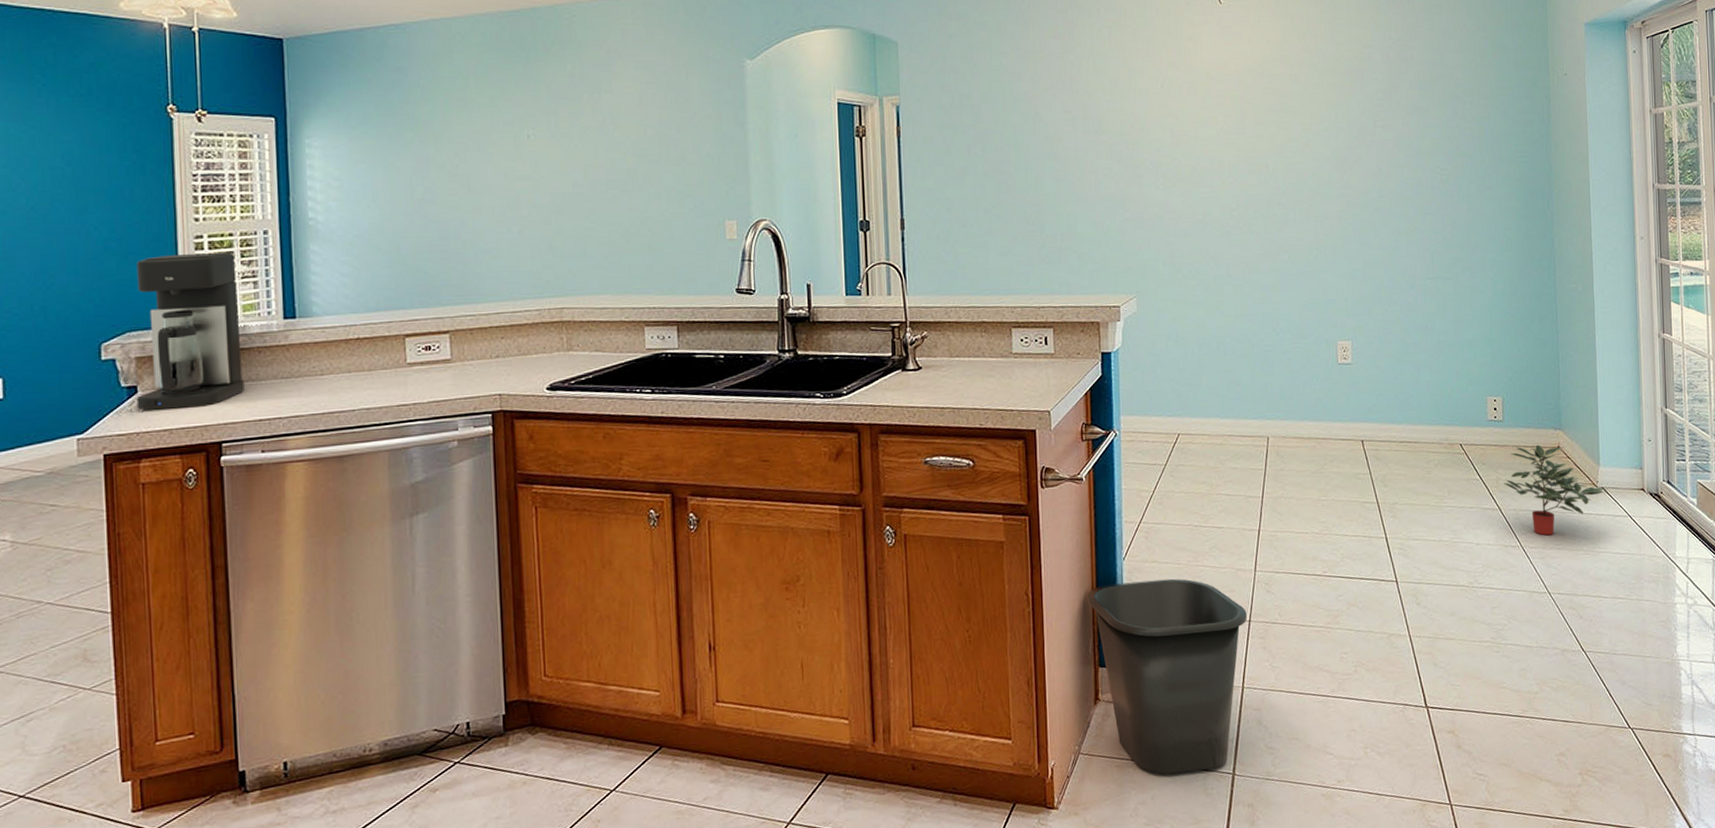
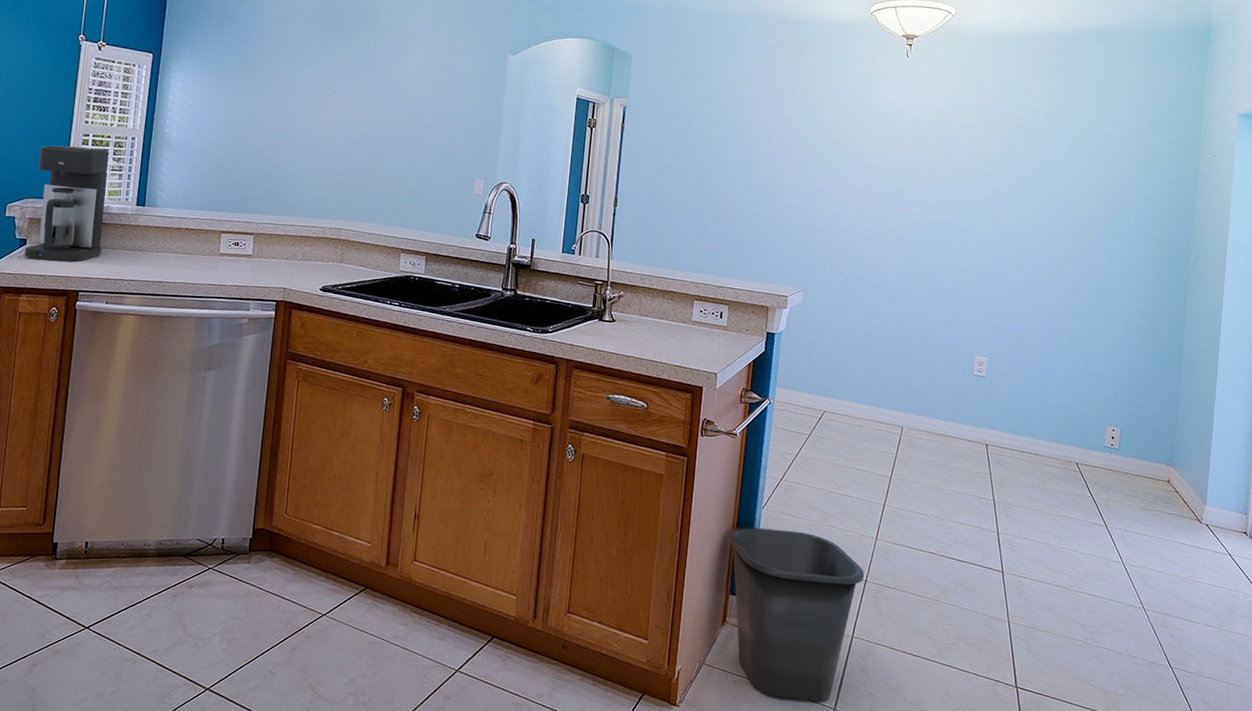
potted plant: present [1504,444,1610,536] -> none [1113,475,1214,558]

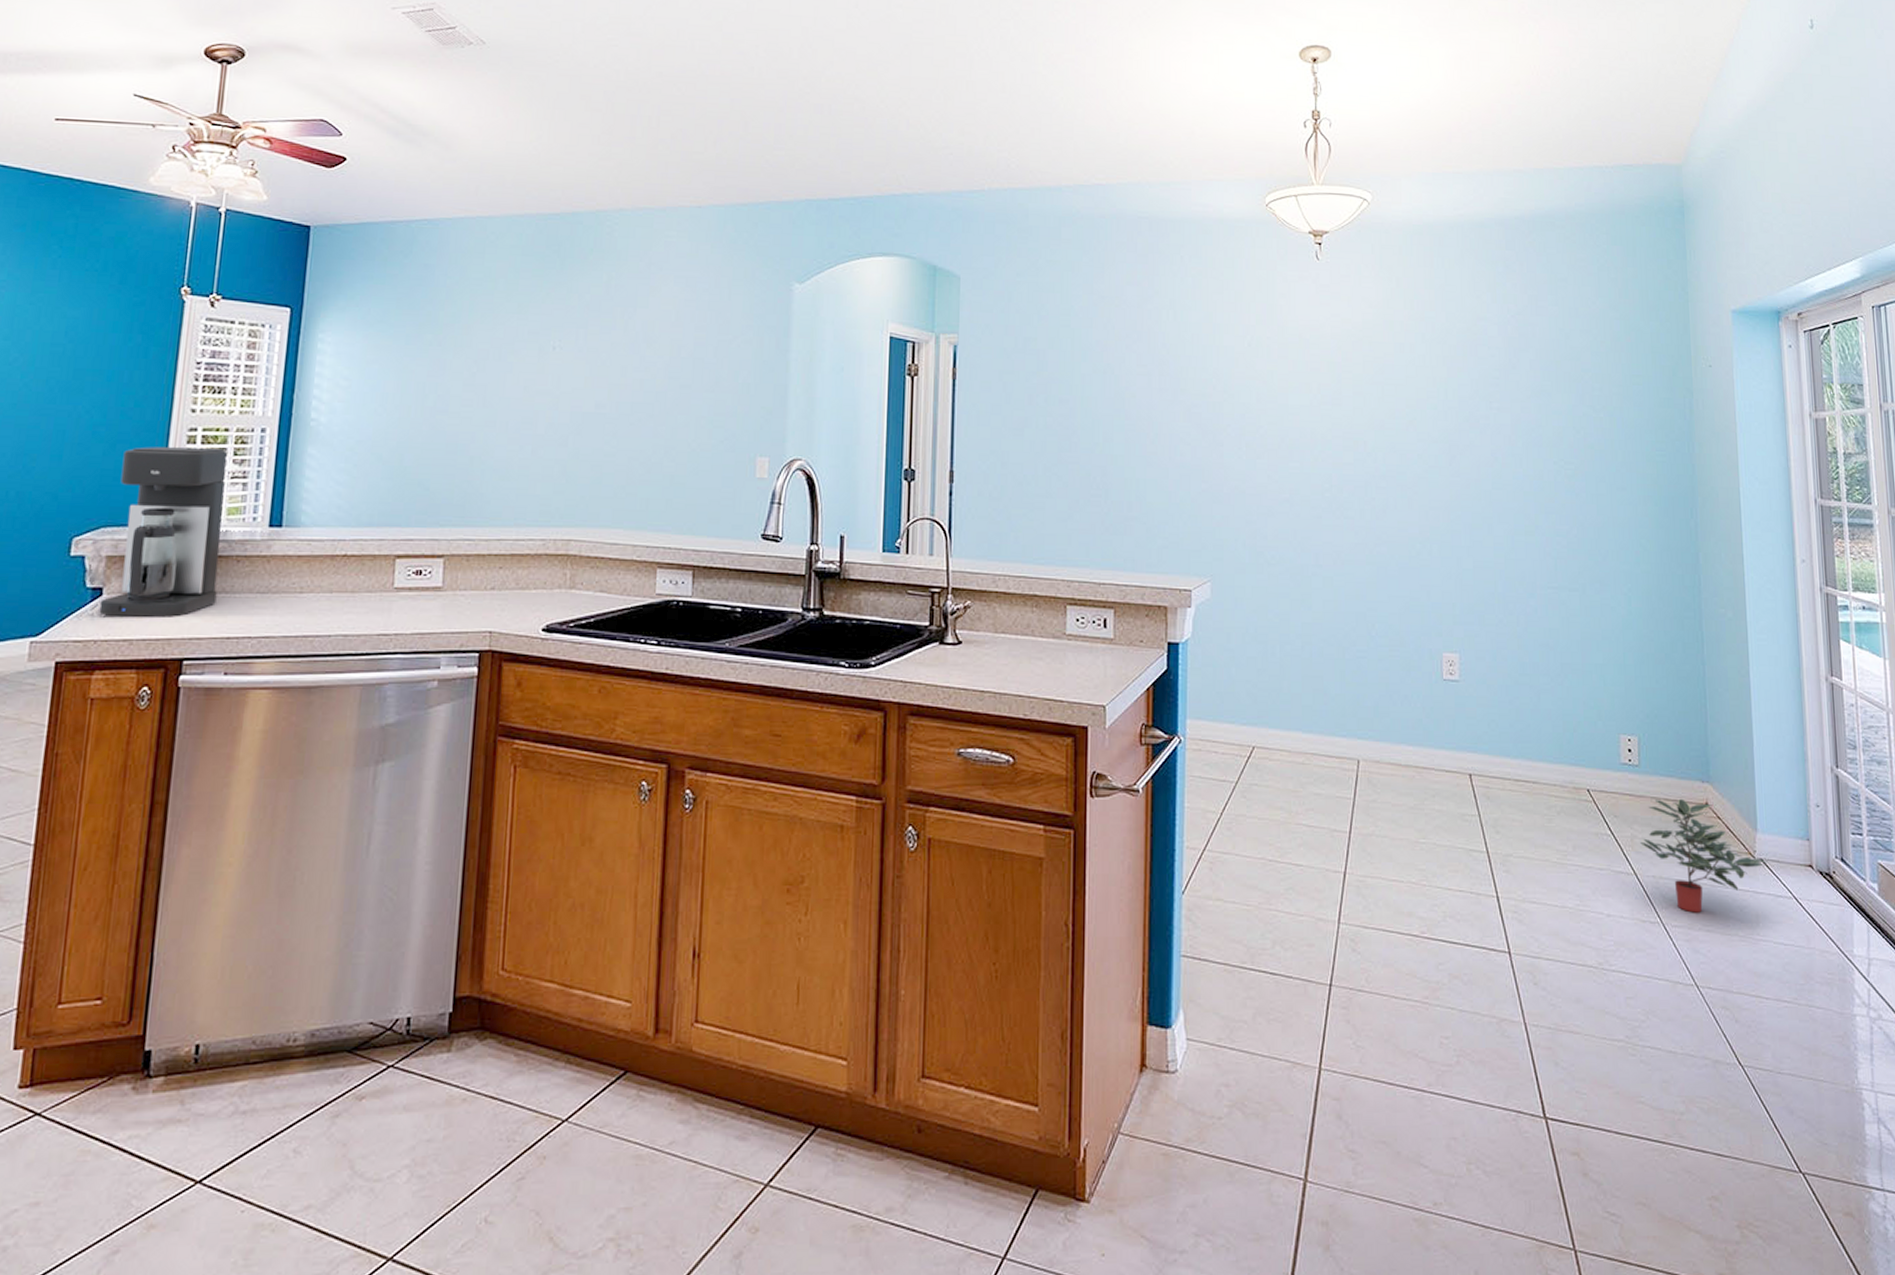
waste bin: present [728,526,865,701] -> none [1139,922,1328,1171]
potted plant: none [1113,475,1214,558] -> present [1640,798,1770,913]

